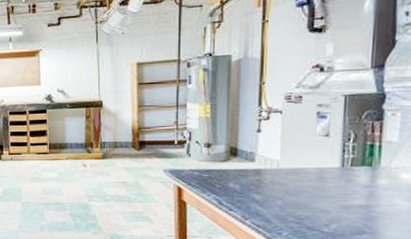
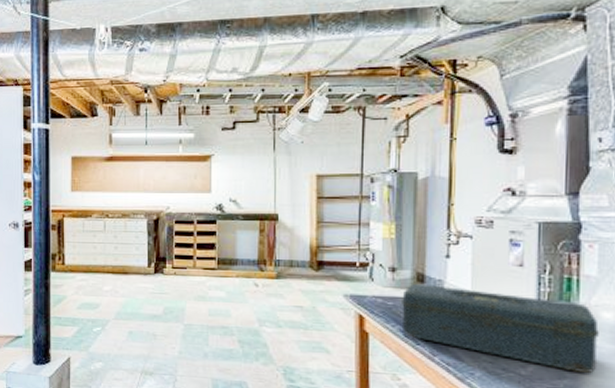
toolbox: none [216,156,398,229] -> present [401,283,599,374]

